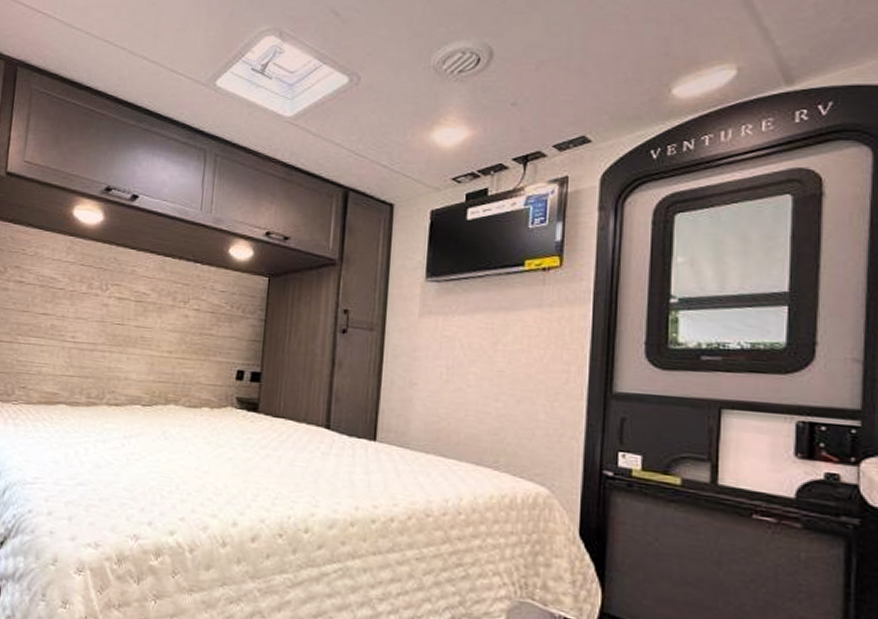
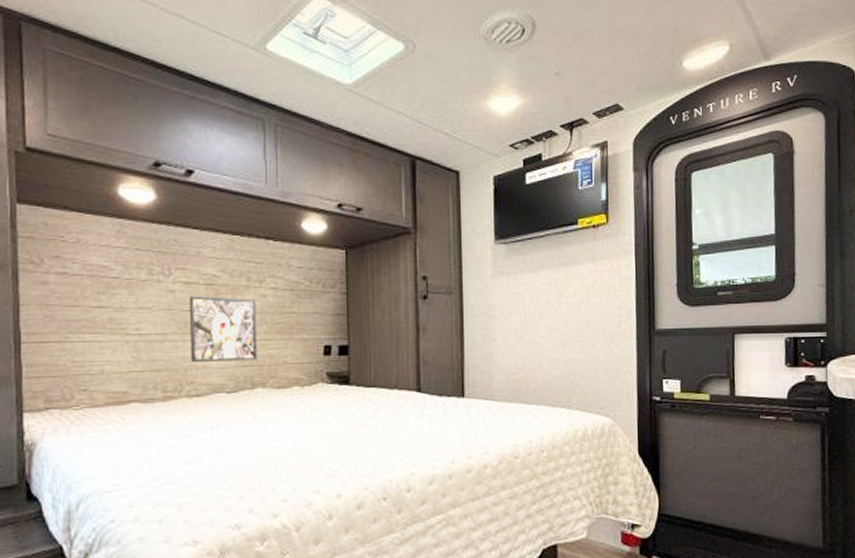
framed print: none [114,311,179,378] -> present [190,296,257,362]

